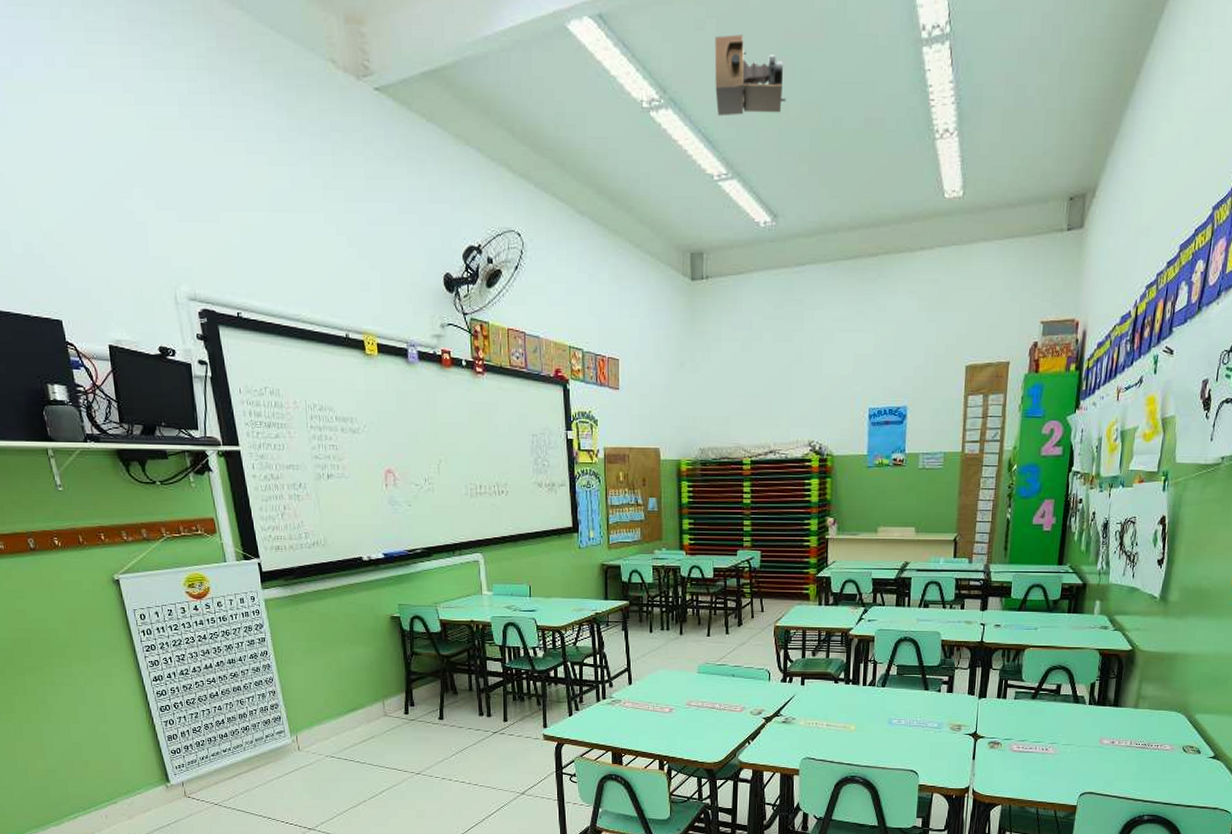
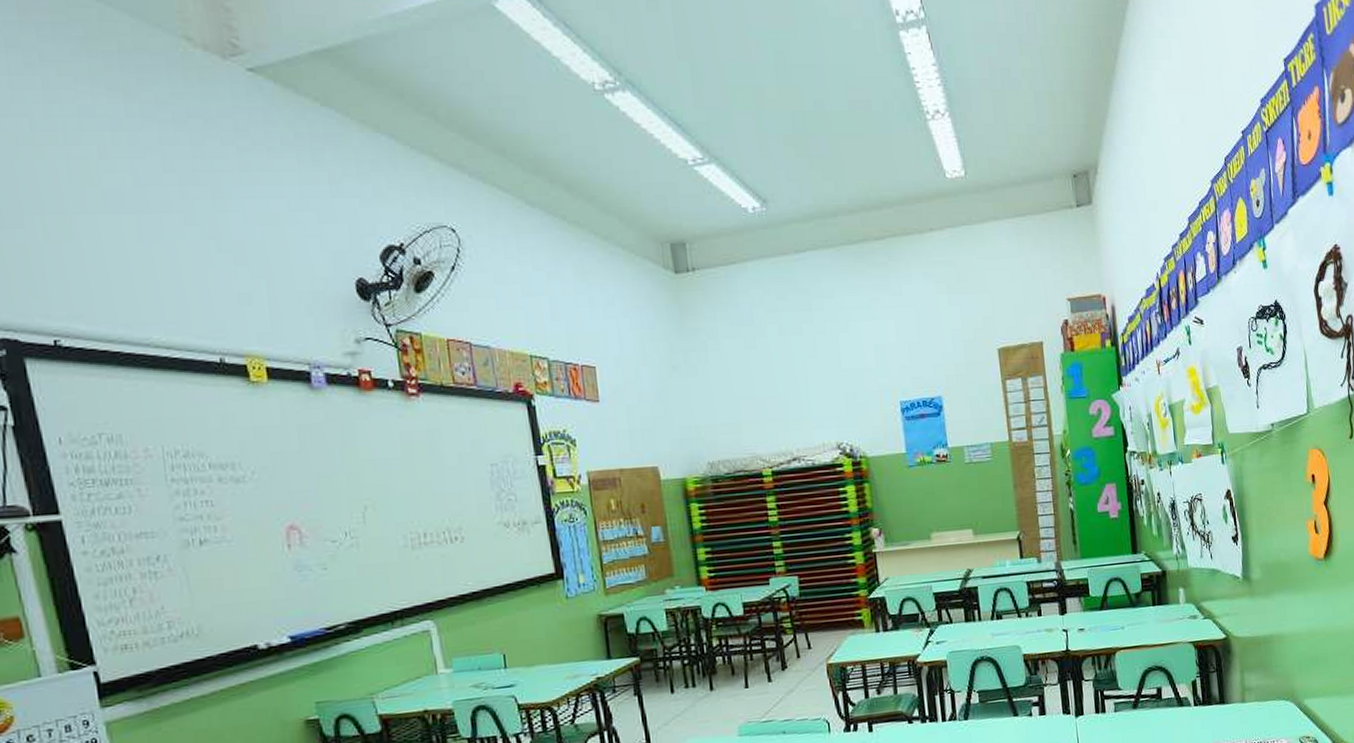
projector: present [714,34,787,117] -> none [671,16,761,99]

